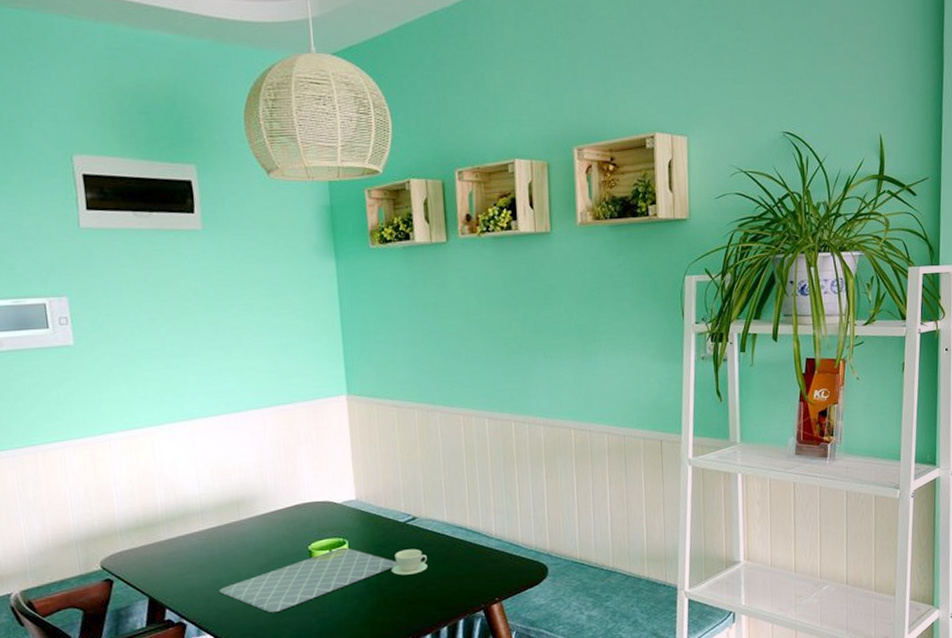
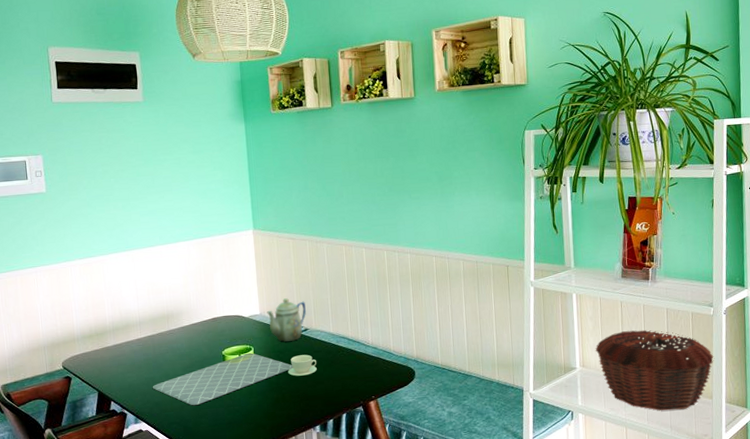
teapot: none [364,480,414,533] -> present [267,298,306,342]
woven basket: none [762,516,900,610] -> present [595,329,715,410]

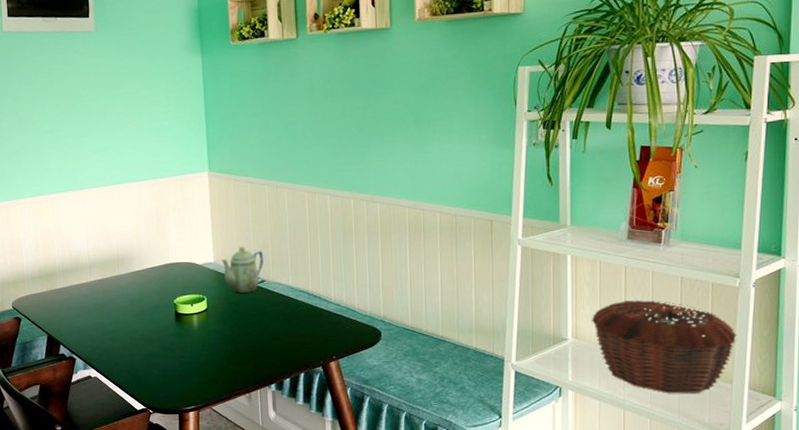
placemat: present [152,353,293,406] -> none [101,303,249,355]
teacup: present [287,354,317,376] -> none [242,308,274,330]

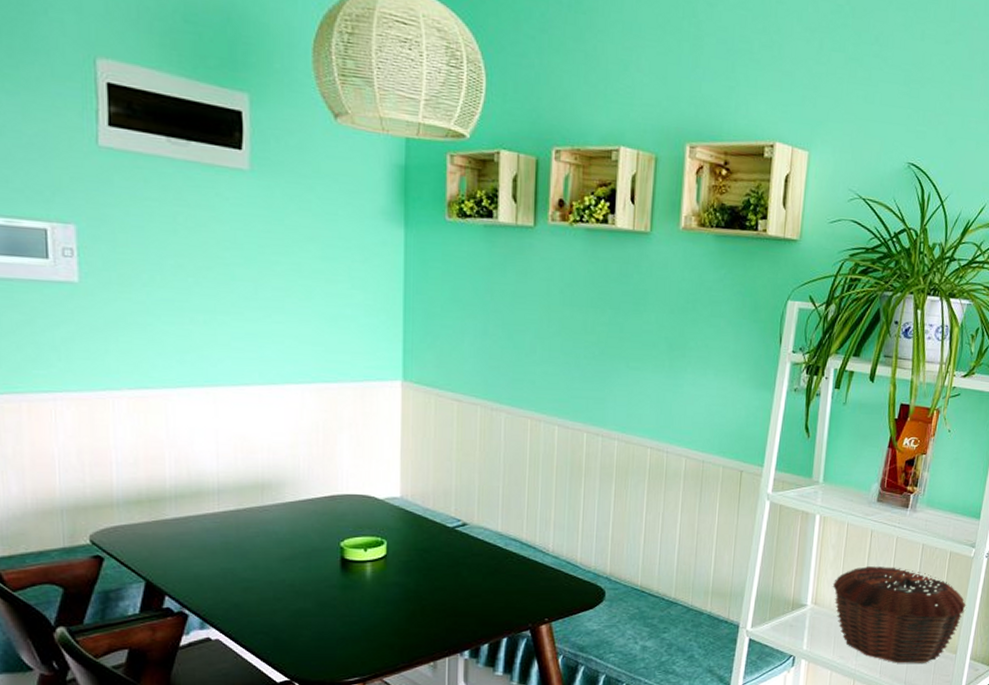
teapot: present [221,246,264,293] -> none [411,480,467,538]

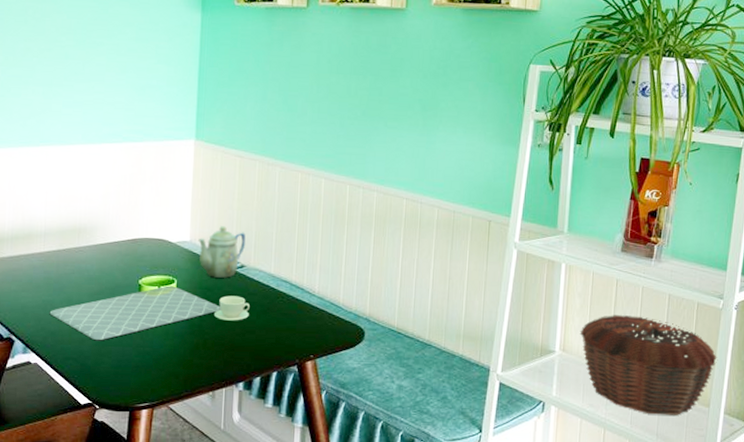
placemat: none [230,548,441,612] -> present [49,285,221,341]
teapot: none [411,480,467,538] -> present [198,226,246,278]
teacup: none [432,557,474,585] -> present [213,295,249,321]

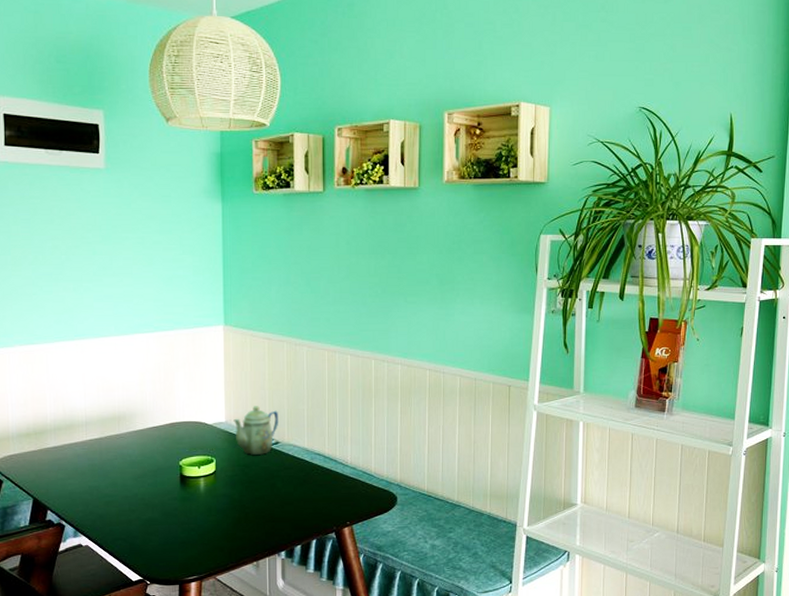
placemat: present [49,285,221,341] -> none [96,465,260,521]
teacup: present [213,295,249,321] -> none [253,471,286,495]
woven basket: present [579,315,718,415] -> none [599,466,730,557]

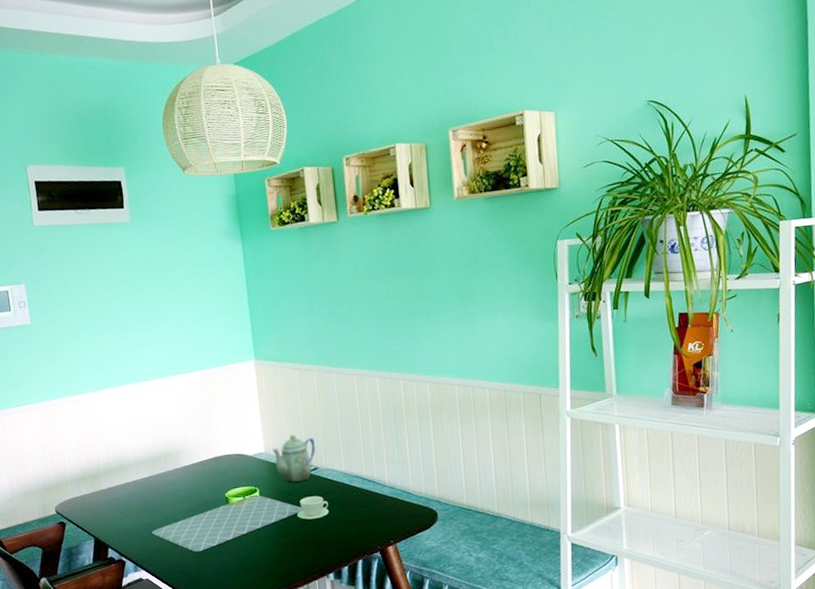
placemat: none [96,465,260,521] -> present [151,494,303,553]
teacup: none [253,471,286,495] -> present [297,496,329,520]

